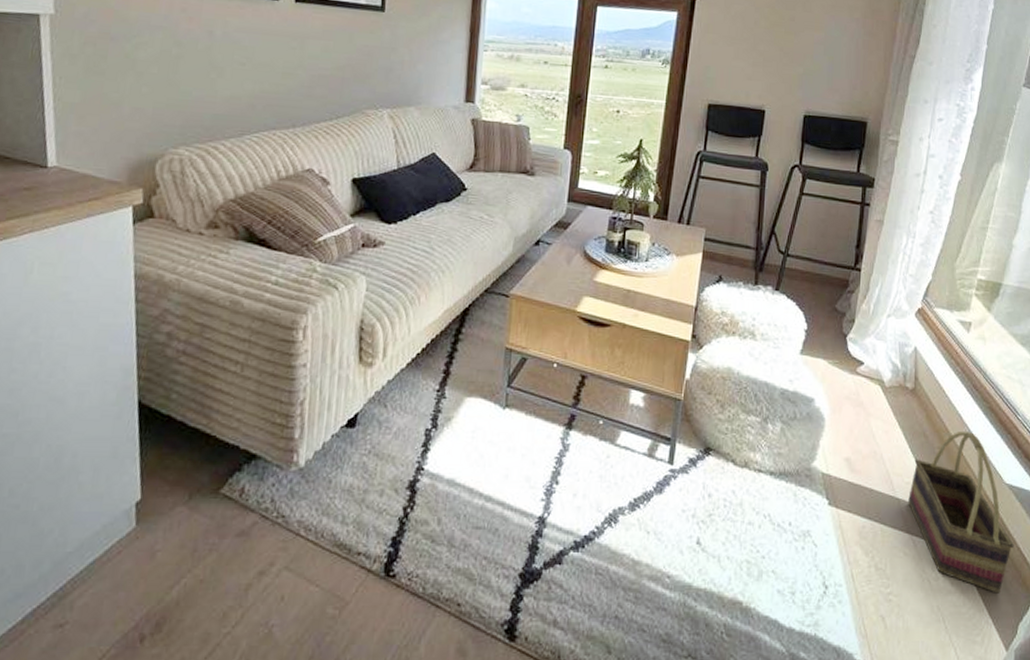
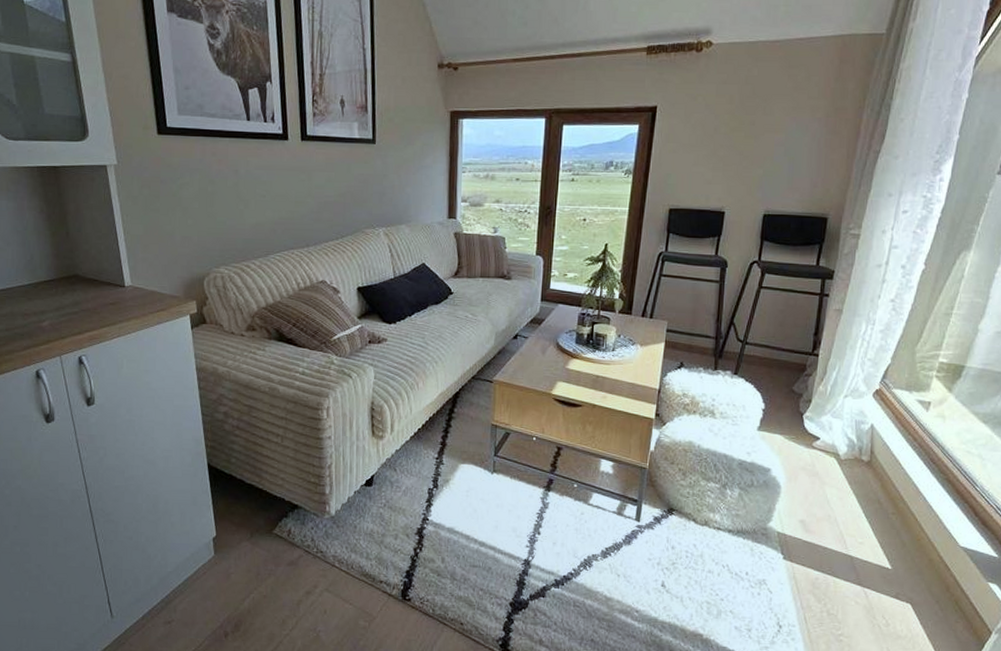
basket: present [908,430,1014,594] -> none [861,499,967,641]

